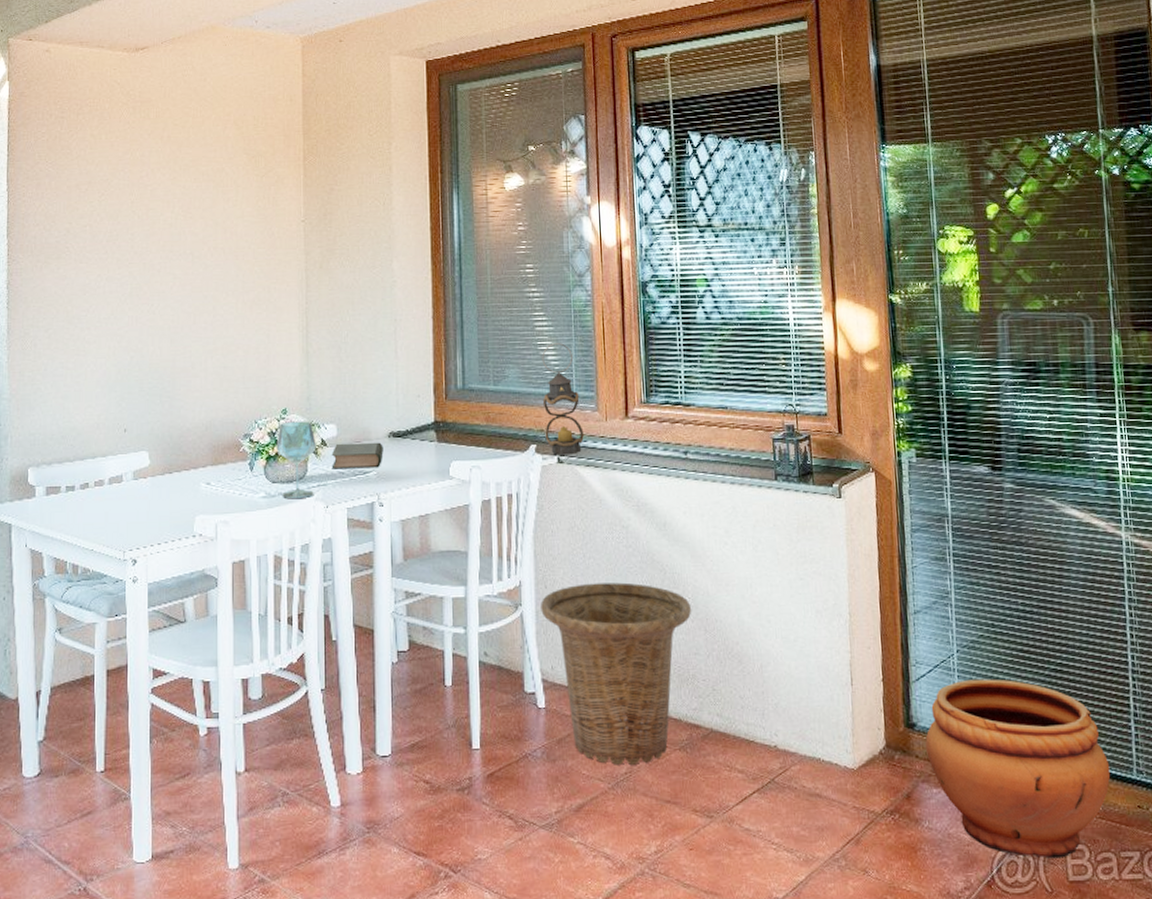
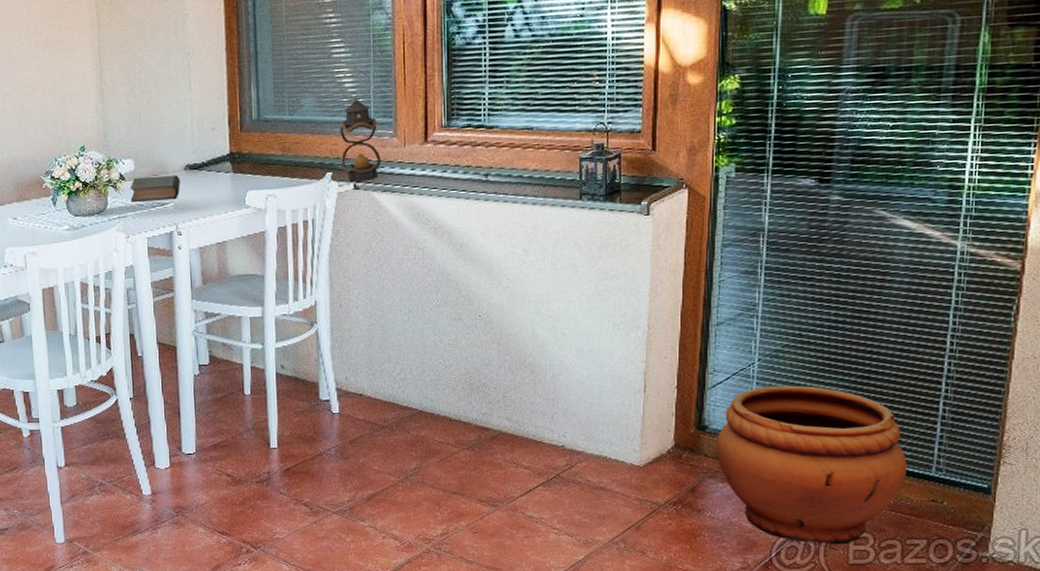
wine glass: present [276,421,316,499] -> none [76,157,115,231]
basket: present [541,582,692,765] -> none [335,300,486,462]

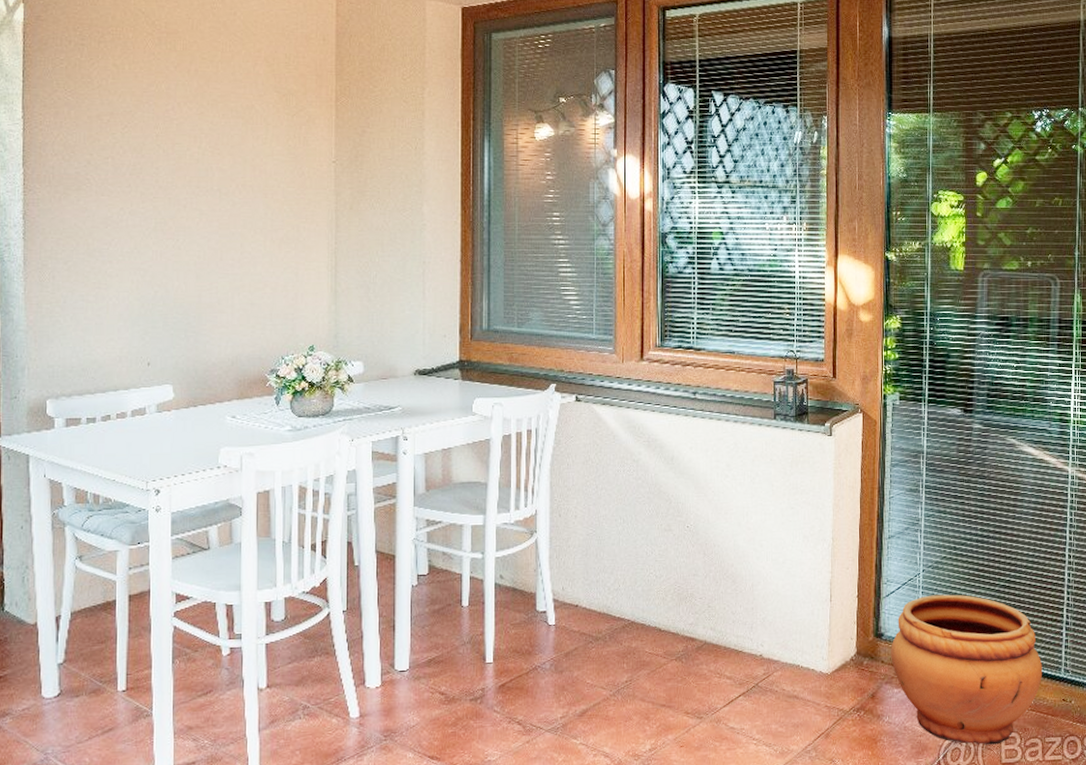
book: present [130,175,180,202] -> none [357,379,409,405]
lantern: present [339,69,381,182] -> none [563,289,601,394]

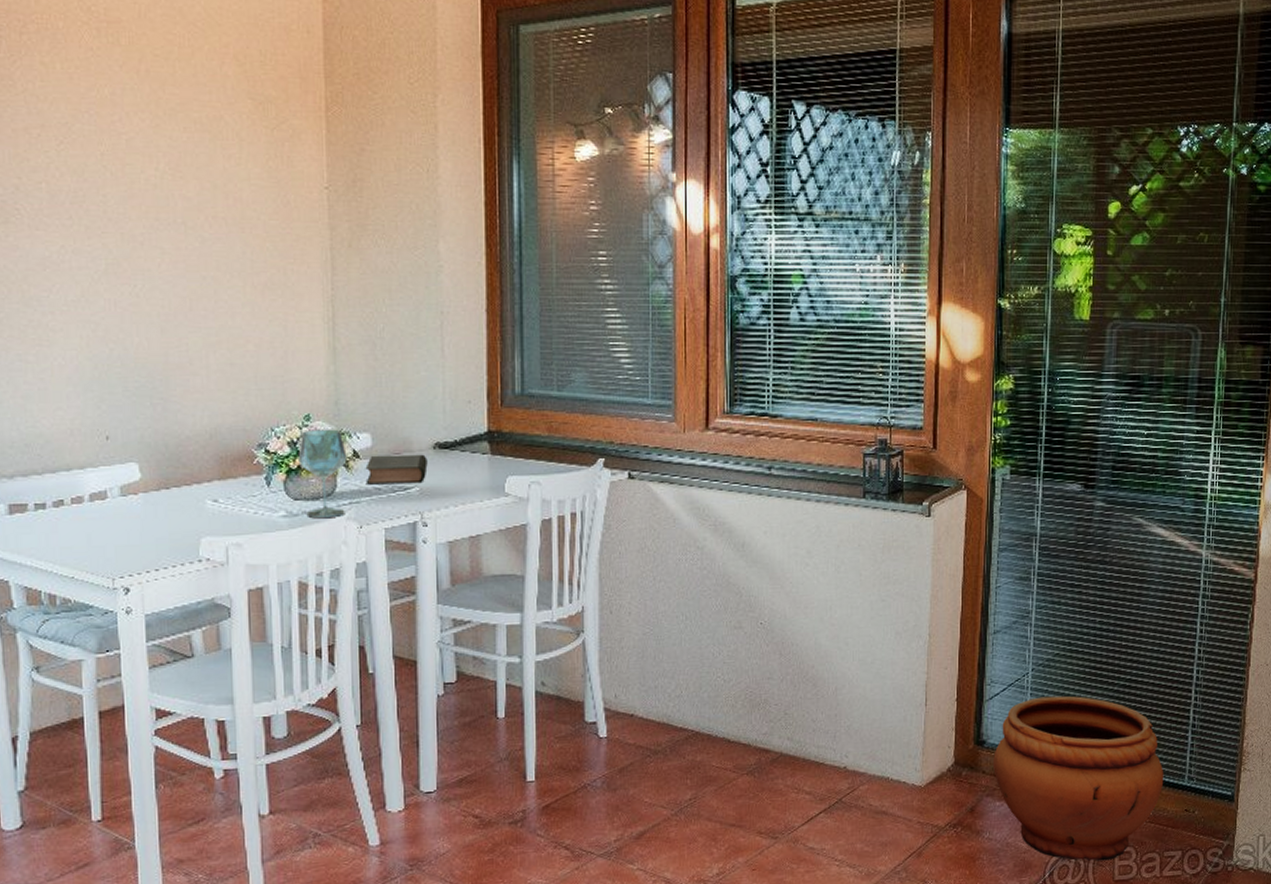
wine glass: none [303,358,343,433] -> present [298,429,347,519]
book: none [357,379,409,405] -> present [365,454,428,485]

